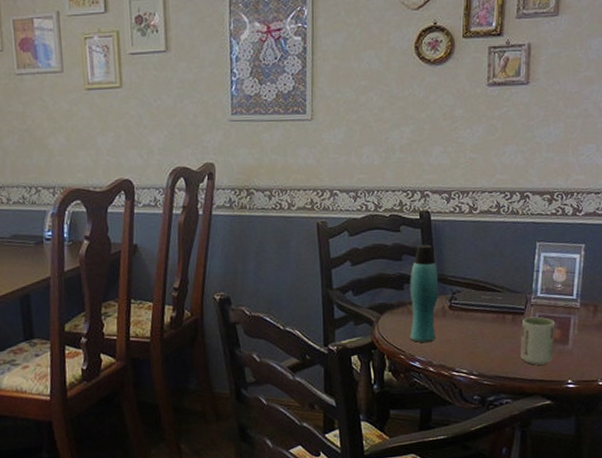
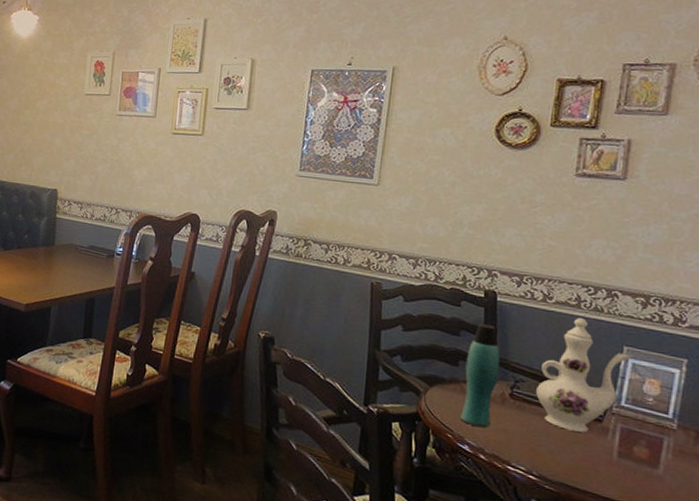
ewer: none [470,223,543,328] -> present [536,318,632,433]
cup: present [521,316,556,365] -> none [594,425,643,485]

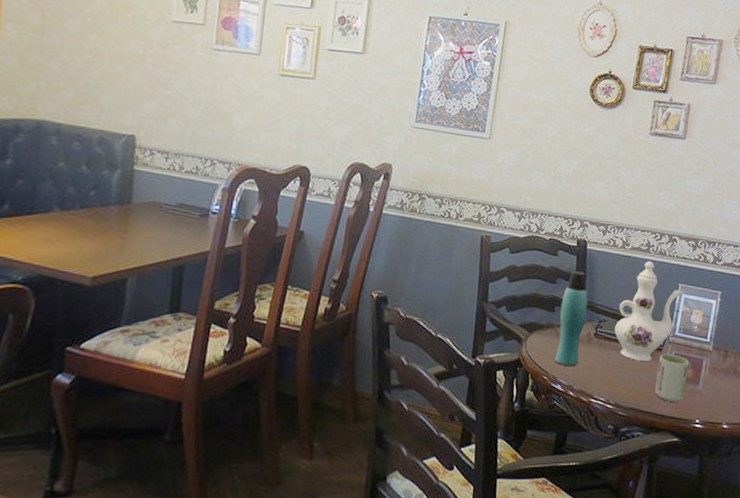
cup: none [594,425,643,485] -> present [655,353,690,402]

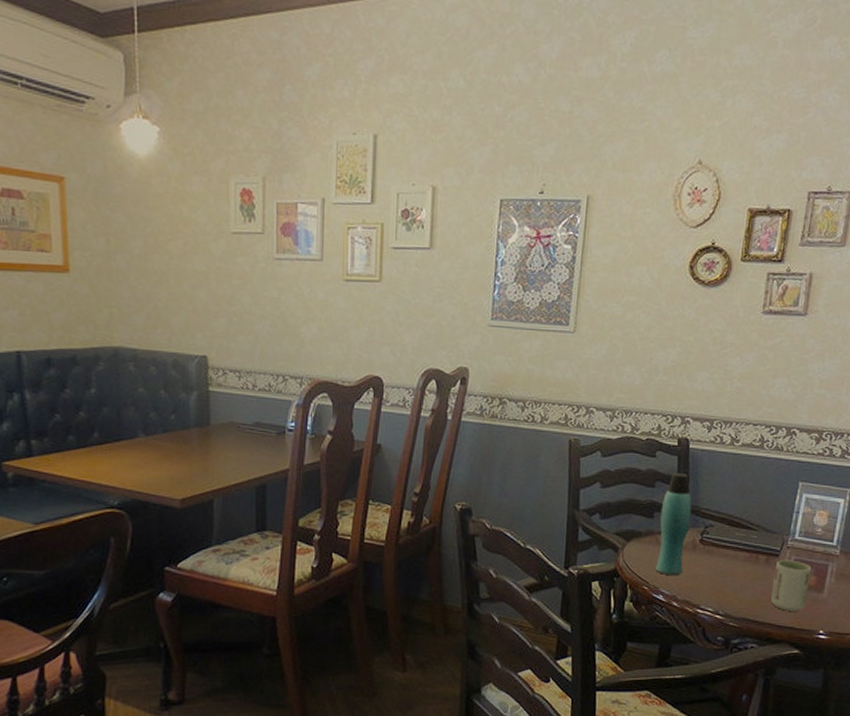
ewer: present [614,261,685,361] -> none [723,458,806,568]

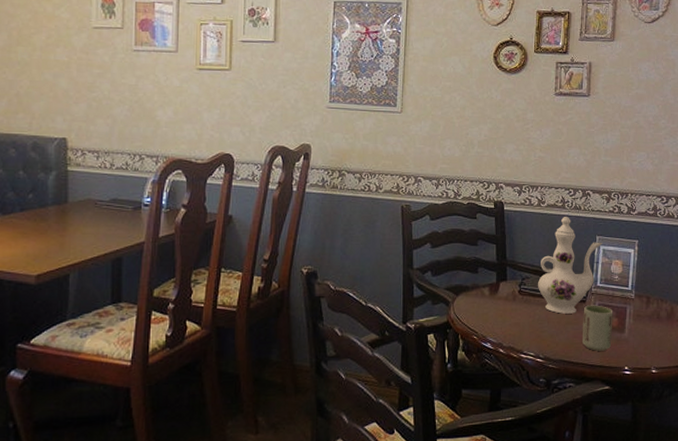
bottle: present [656,473,692,576] -> none [483,232,510,325]
ewer: none [723,458,806,568] -> present [538,217,603,314]

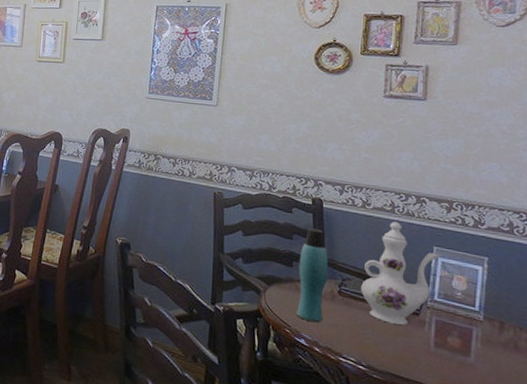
bottle: none [483,232,510,325] -> present [297,228,329,323]
cup: present [583,305,613,351] -> none [415,318,455,373]

